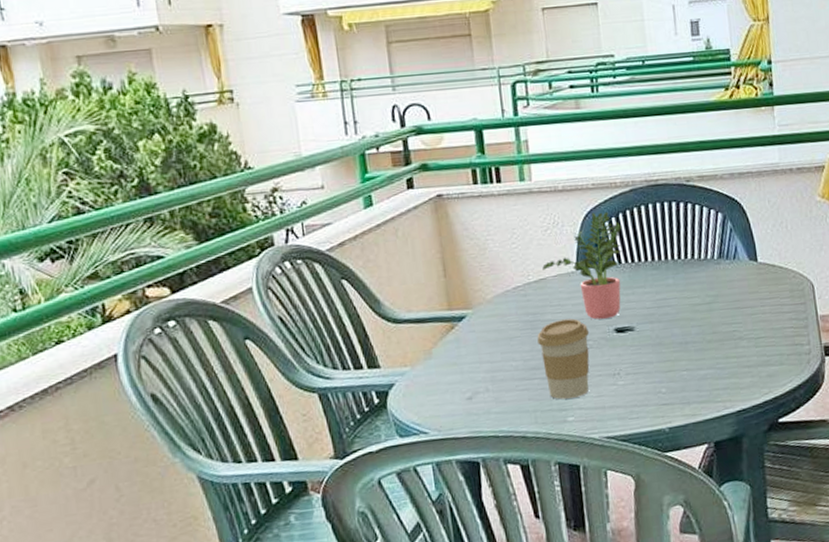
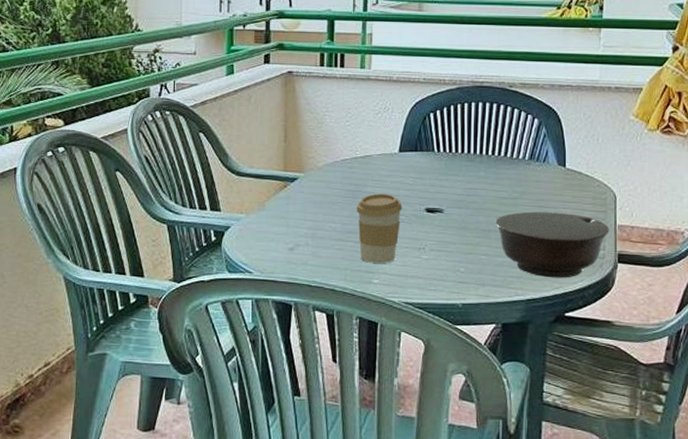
potted plant: present [542,211,623,320] -> none [369,104,445,198]
bowl: none [691,311,812,384] -> present [495,211,609,278]

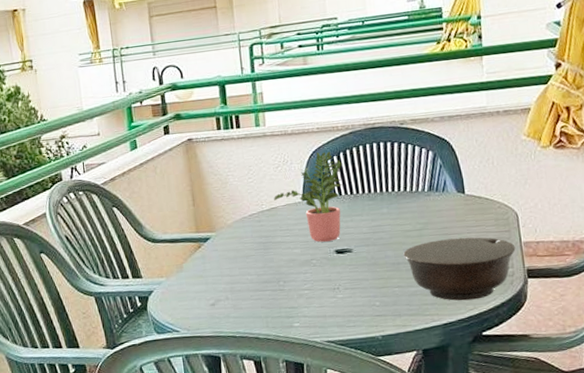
coffee cup: present [356,193,403,263] -> none [269,241,313,308]
potted plant: none [369,104,445,198] -> present [274,151,343,242]

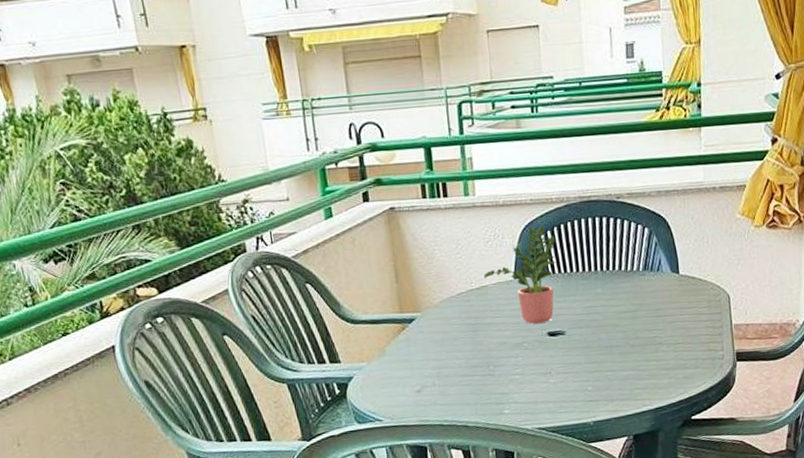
bowl: present [403,237,516,301] -> none [616,319,726,385]

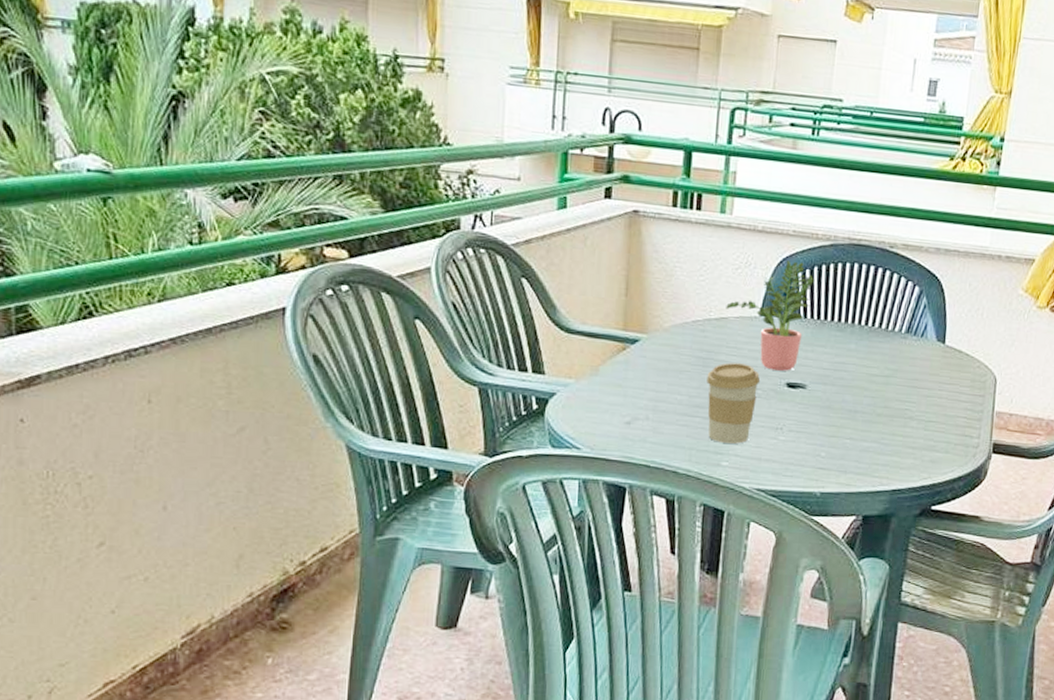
coffee cup: none [478,322,525,394] -> present [707,363,761,444]

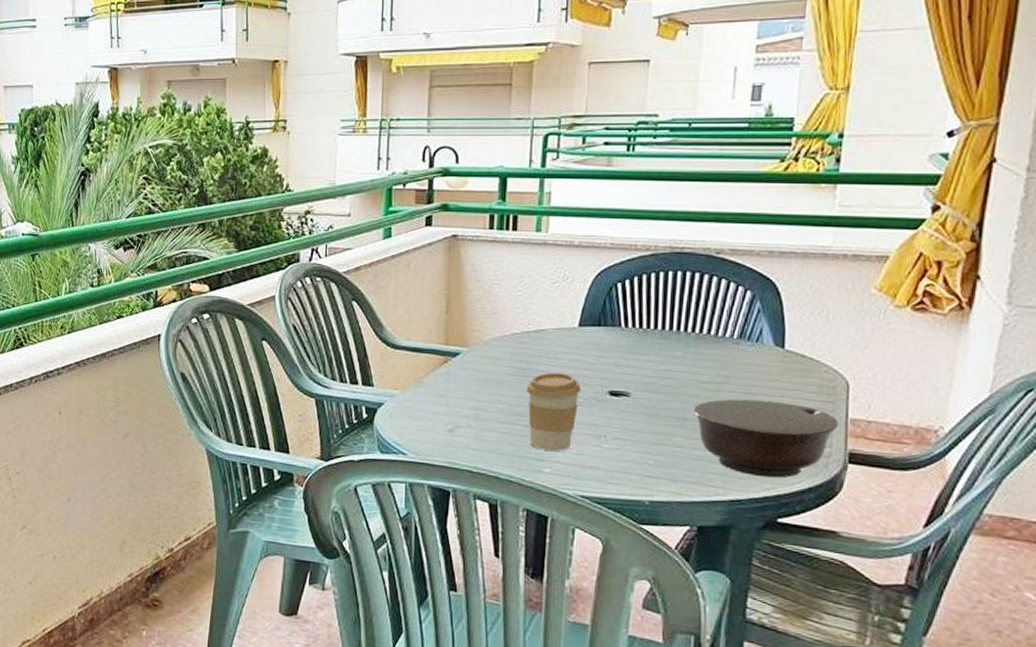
potted plant: present [726,260,815,371] -> none [544,272,636,380]
bowl: none [863,392,987,468] -> present [693,399,839,478]

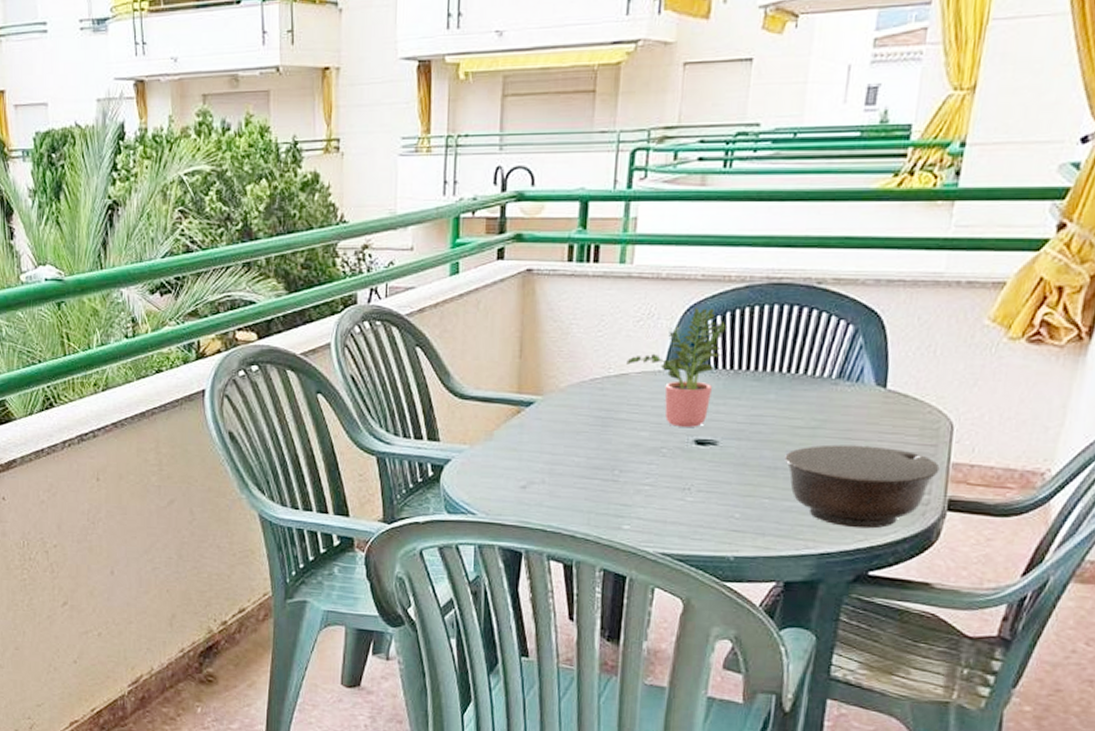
coffee cup: present [527,372,582,451] -> none [606,421,666,506]
potted plant: none [544,272,636,380] -> present [626,308,728,427]

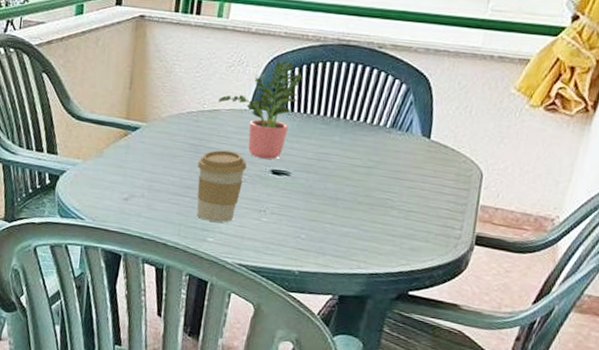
coffee cup: none [606,421,666,506] -> present [196,150,247,223]
bowl: present [784,444,940,529] -> none [344,182,471,256]

